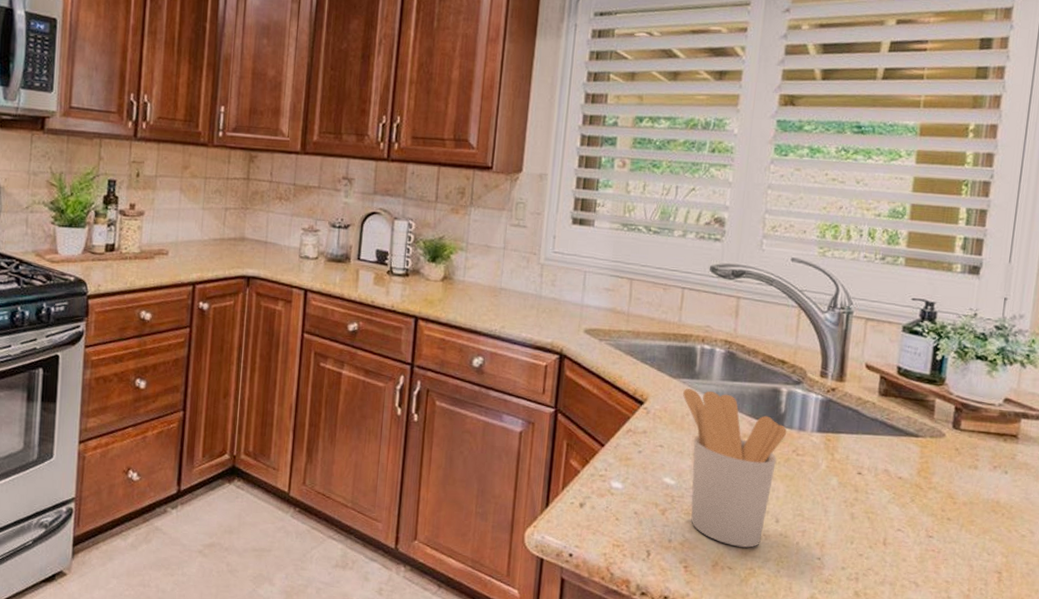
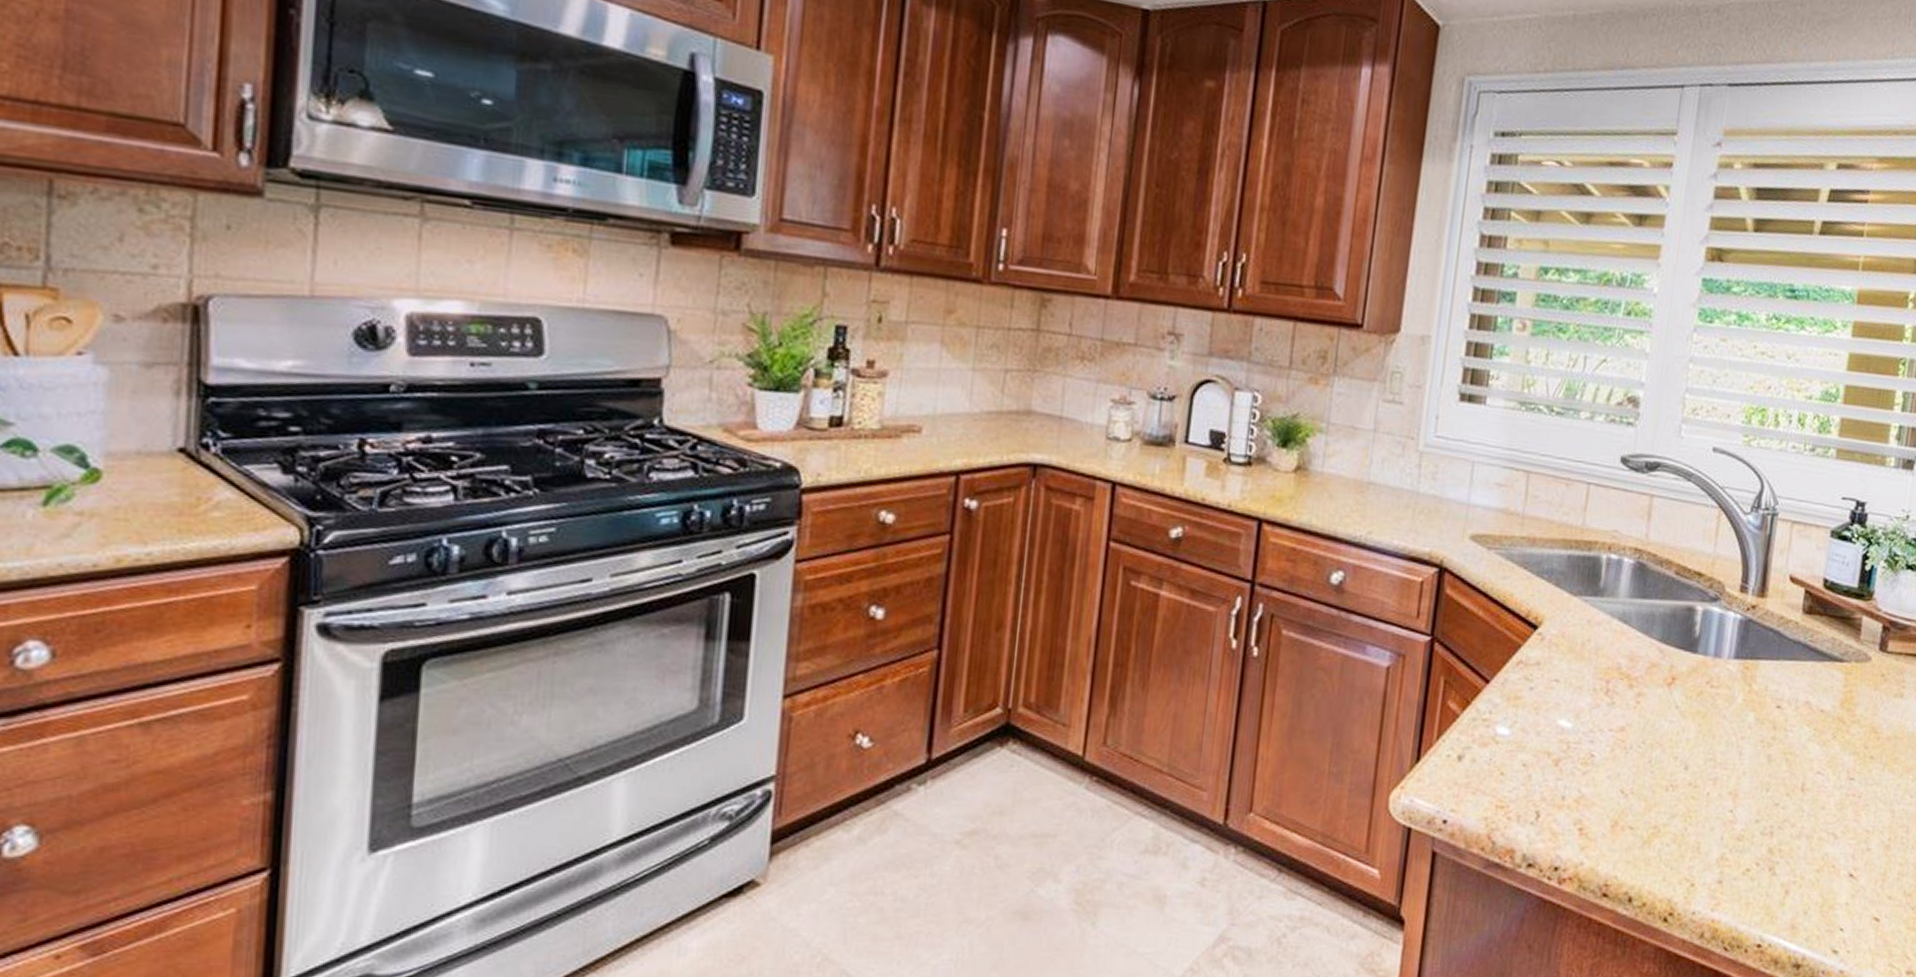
utensil holder: present [683,389,787,548] -> none [1584,608,1701,802]

